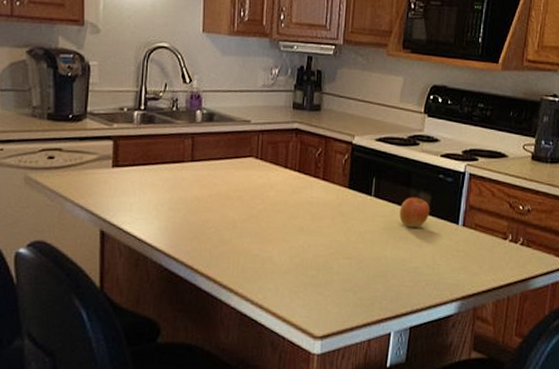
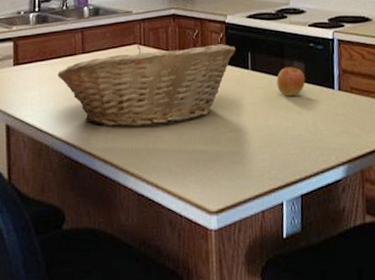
fruit basket: none [162,159,360,246] -> present [57,44,236,127]

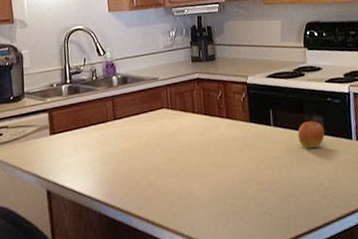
fruit basket: present [57,44,236,127] -> none [92,103,258,186]

